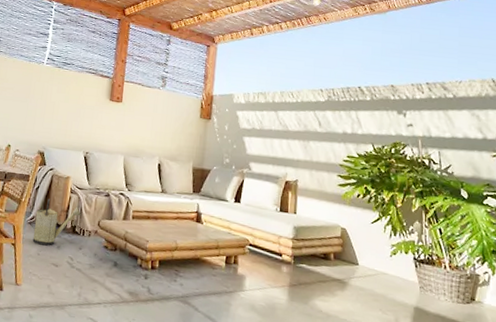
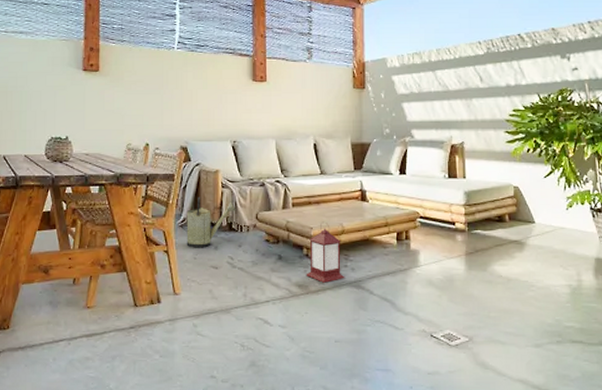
lantern: none [137,236,174,294] -> present [306,221,345,283]

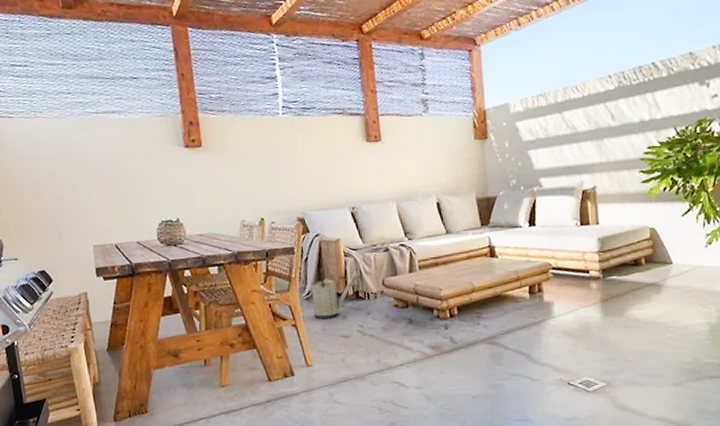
lantern: present [306,221,345,283] -> none [438,281,478,342]

